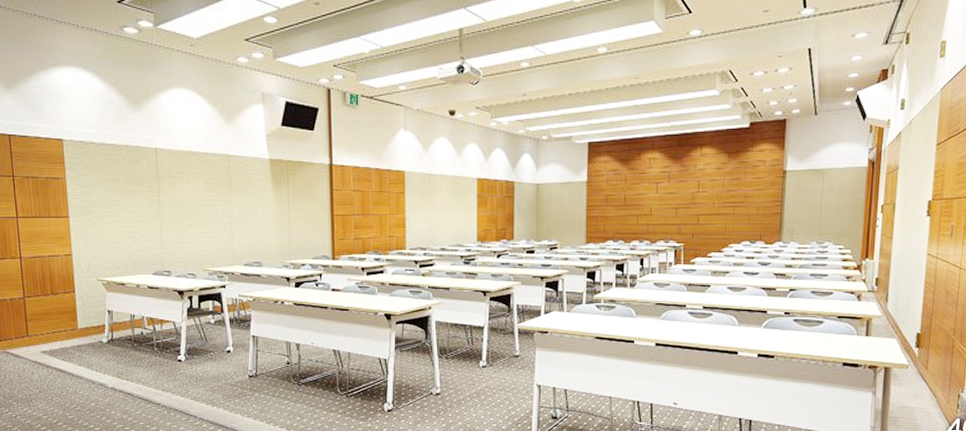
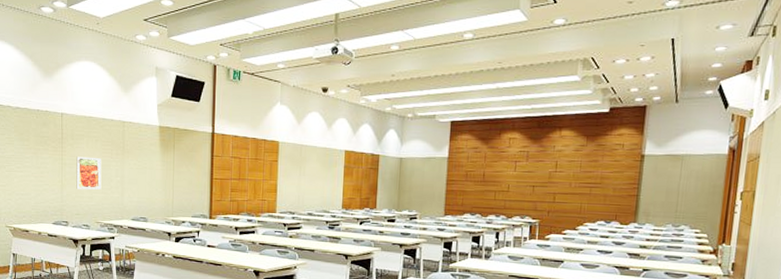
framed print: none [176,197,208,235] -> present [76,156,102,190]

